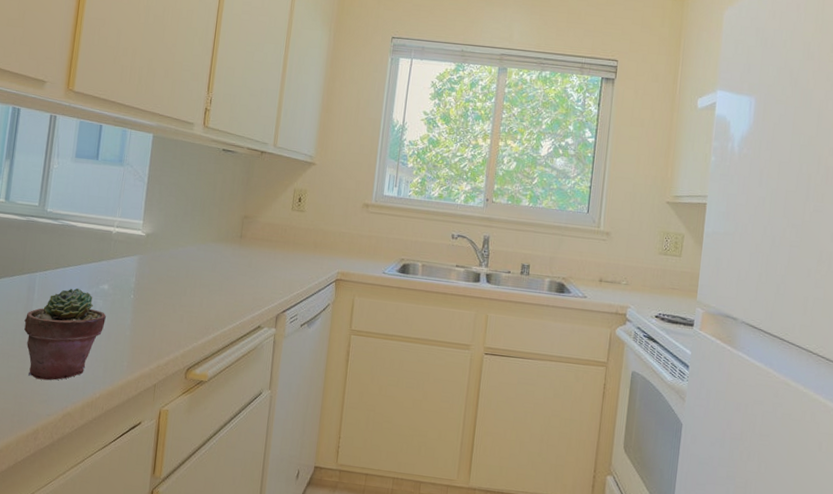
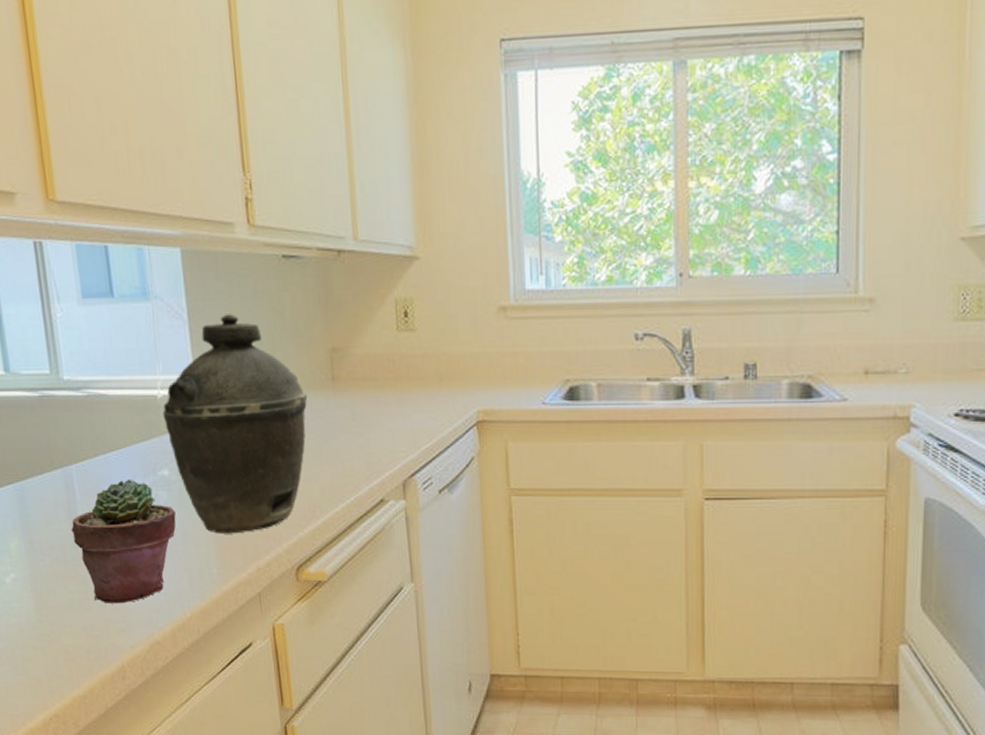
kettle: none [113,182,221,338] -> present [162,314,308,534]

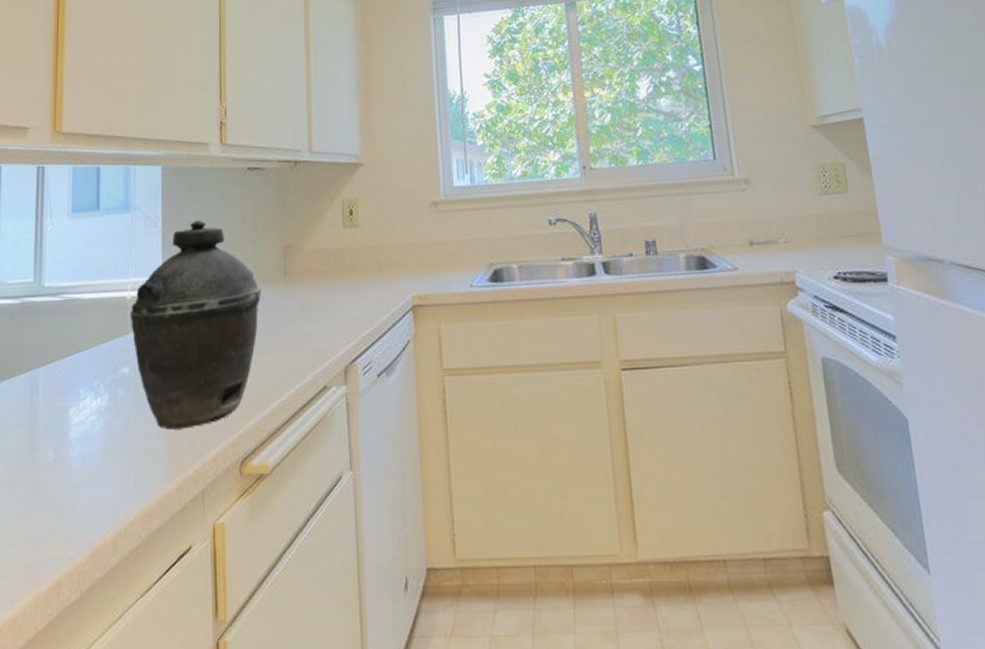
potted succulent: present [71,478,176,604] -> none [30,378,131,511]

